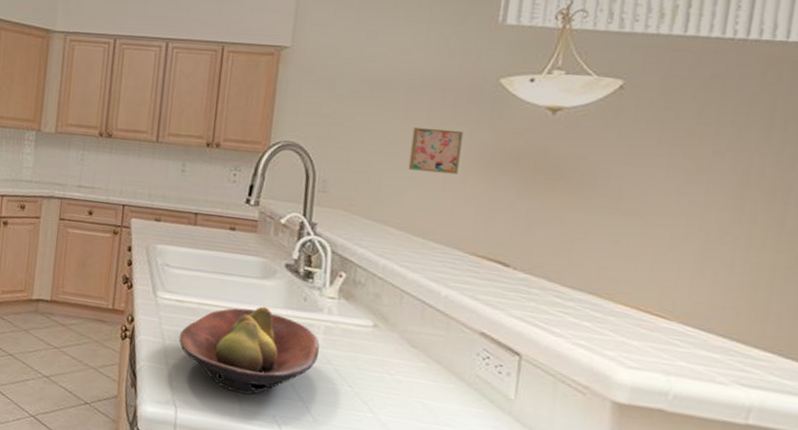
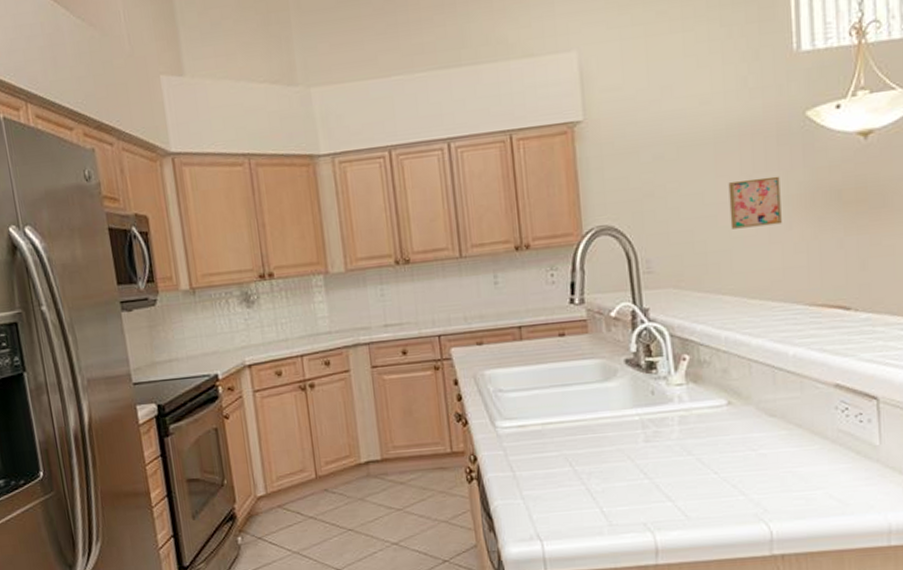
fruit bowl: present [178,306,320,395] -> none [529,410,679,510]

